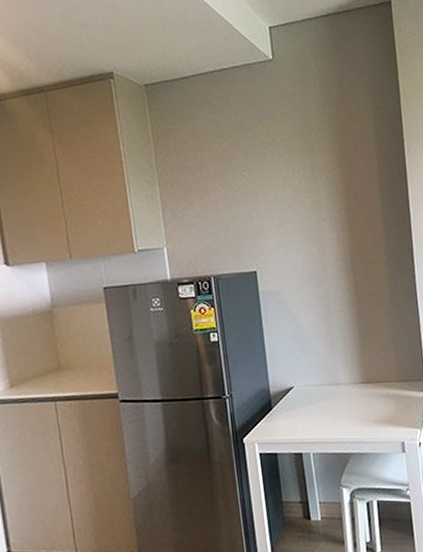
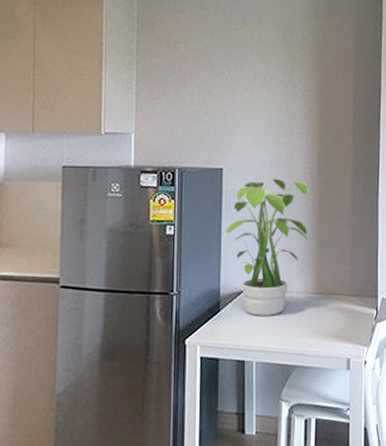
potted plant: none [265,273,351,410] -> present [223,178,309,316]

